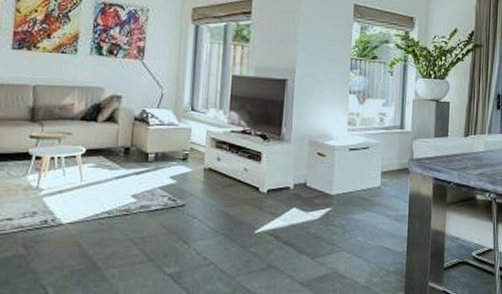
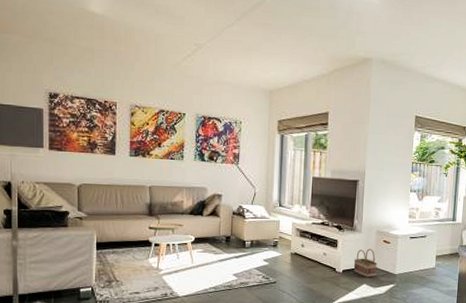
basket: none [280,163,310,199] -> present [353,248,378,278]

